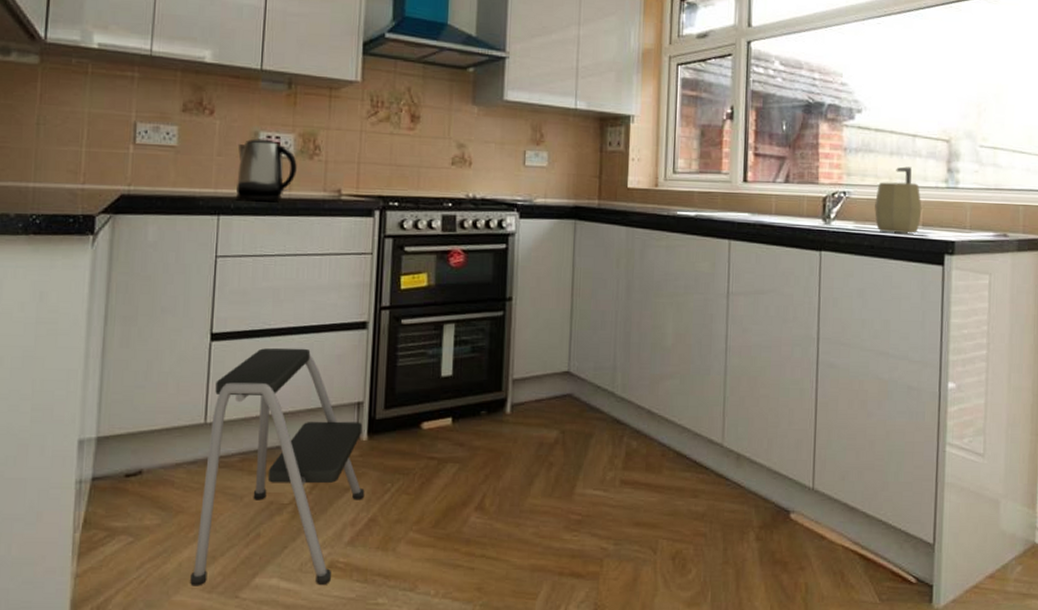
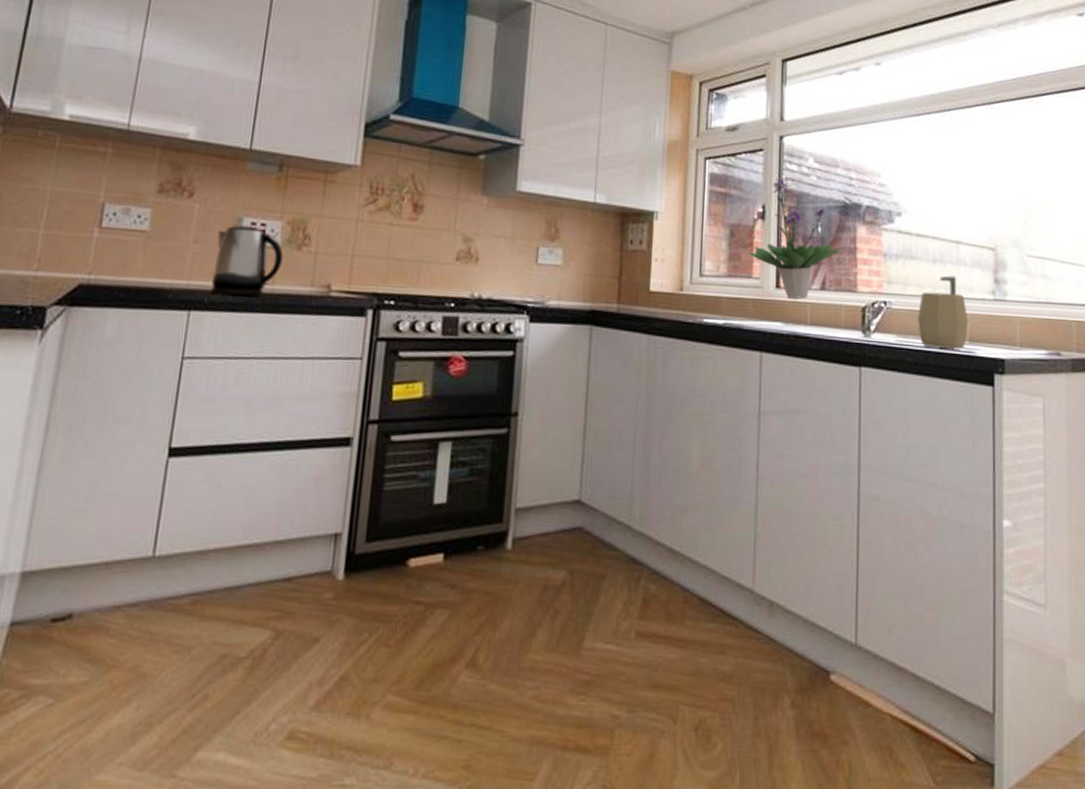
step stool: present [190,347,365,586] -> none [118,466,339,762]
potted plant: none [718,81,805,192] -> present [748,178,842,299]

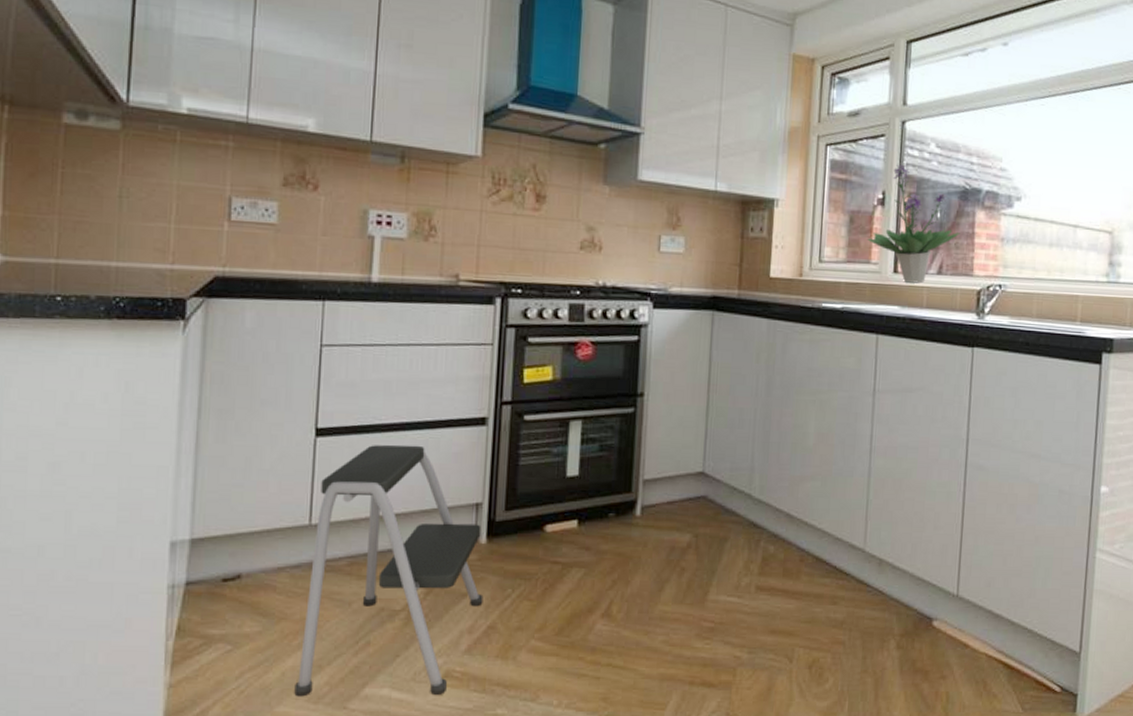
step stool: none [118,466,339,762] -> present [294,444,483,697]
kettle: present [211,225,283,297] -> none [343,217,411,287]
soap dispenser: present [918,275,969,350] -> none [1031,259,1081,330]

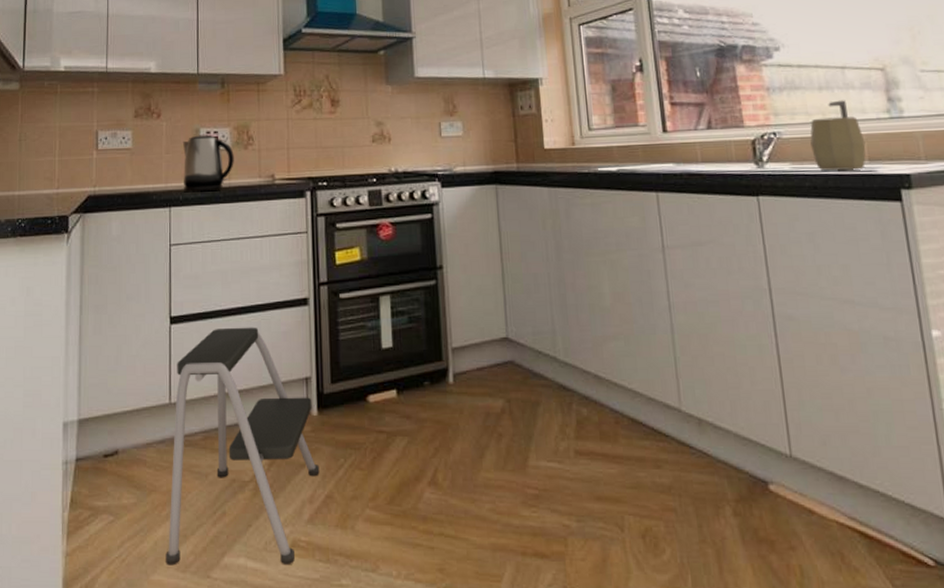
kettle: none [343,217,411,287] -> present [182,134,234,192]
potted plant: present [867,164,960,283] -> none [632,32,723,140]
soap dispenser: none [1031,259,1081,330] -> present [810,100,866,171]

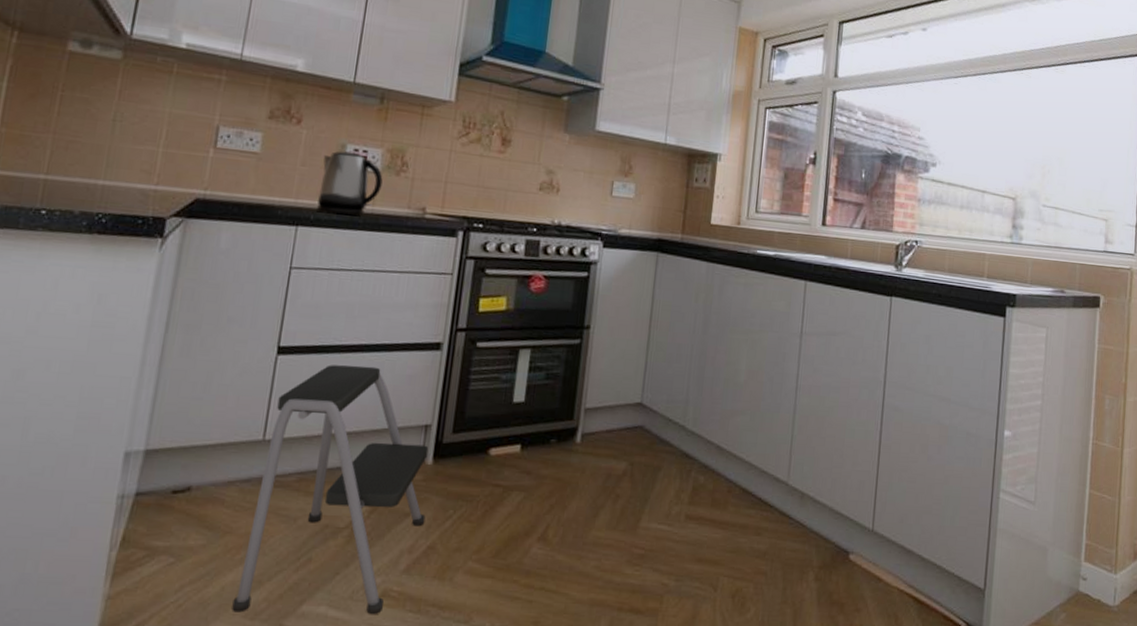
soap dispenser: present [810,100,866,171] -> none [943,220,988,285]

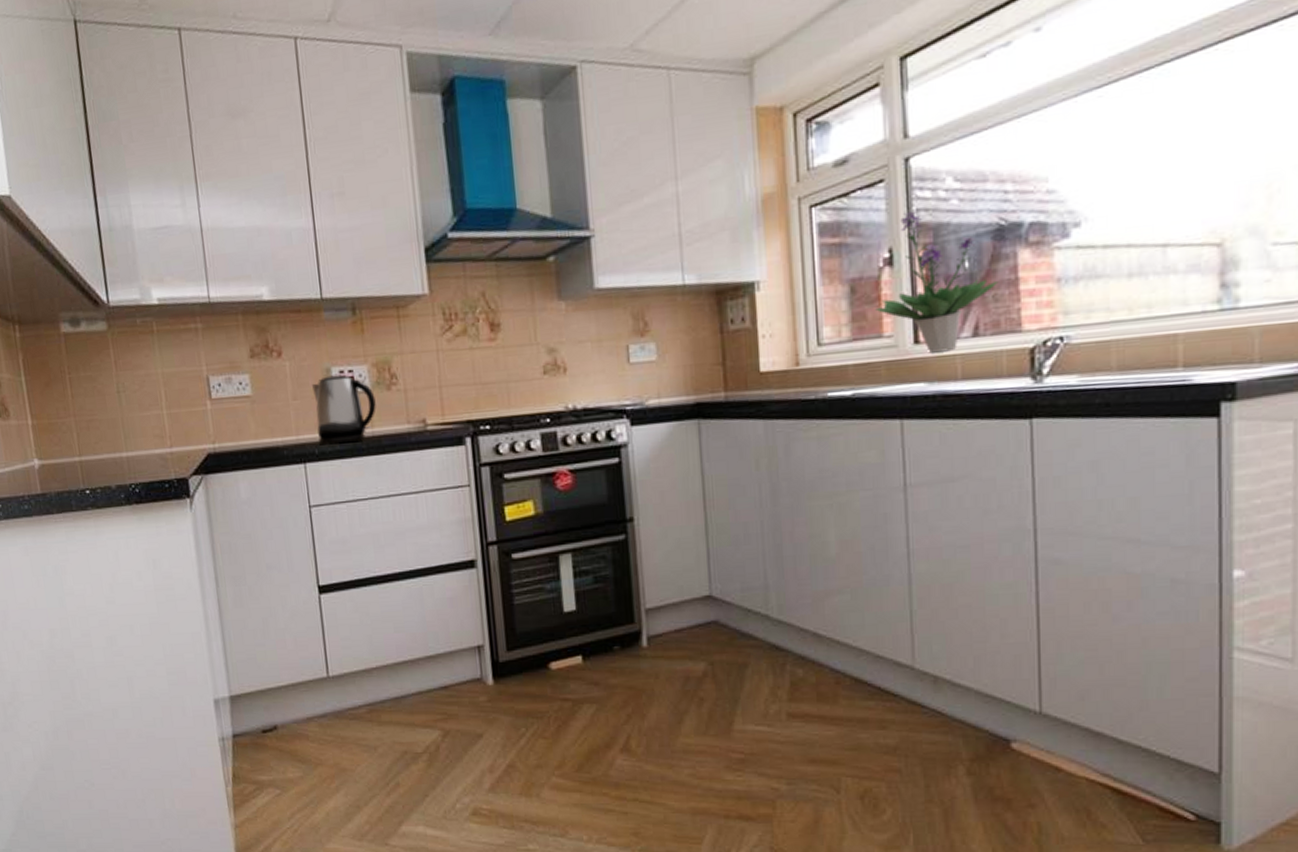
step stool: present [232,364,429,615] -> none [331,593,499,835]
potted plant: none [799,128,882,236] -> present [876,210,999,353]

